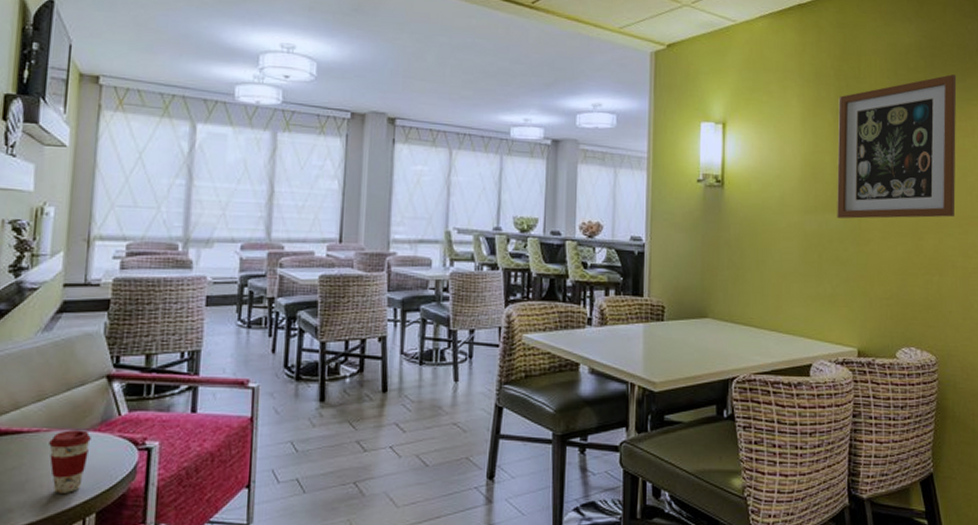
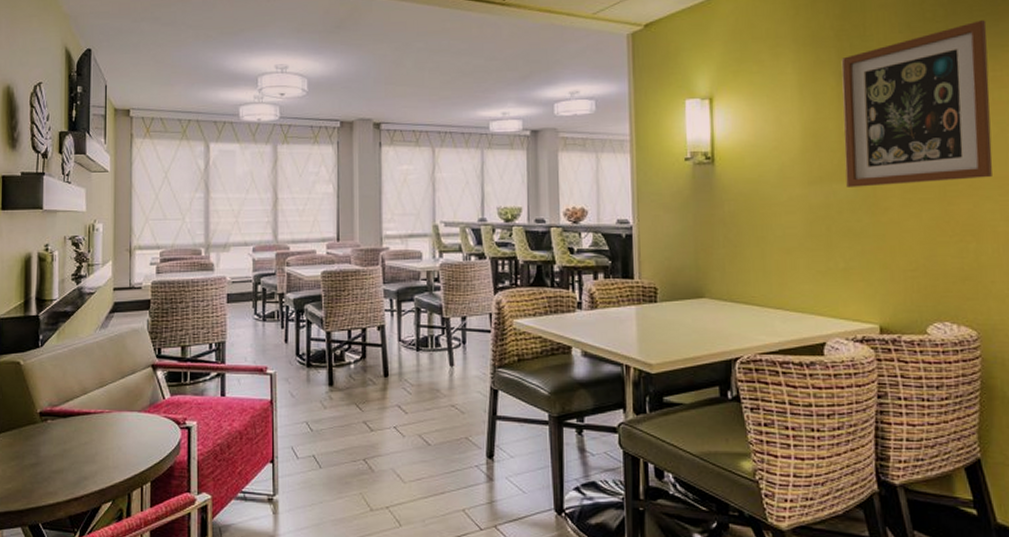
coffee cup: present [49,430,91,493] -> none [111,411,143,465]

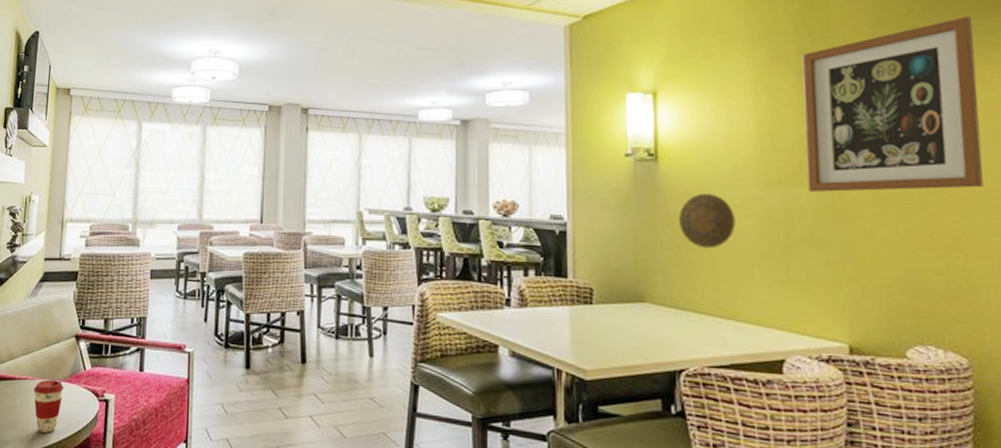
coffee cup: none [111,411,143,465] -> present [34,379,64,433]
decorative plate: none [734,193,783,245] -> present [679,194,736,249]

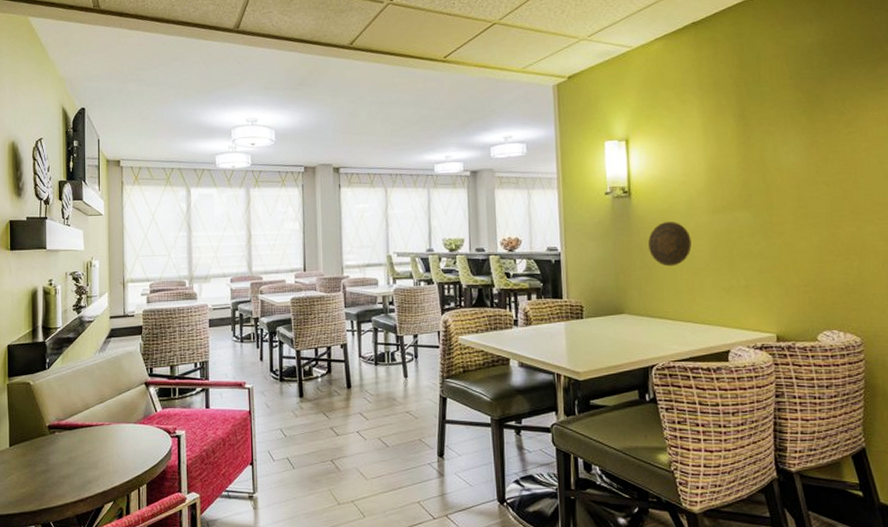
coffee cup: present [34,379,64,433] -> none [111,423,138,470]
wall art: present [801,17,984,192] -> none [740,67,873,215]

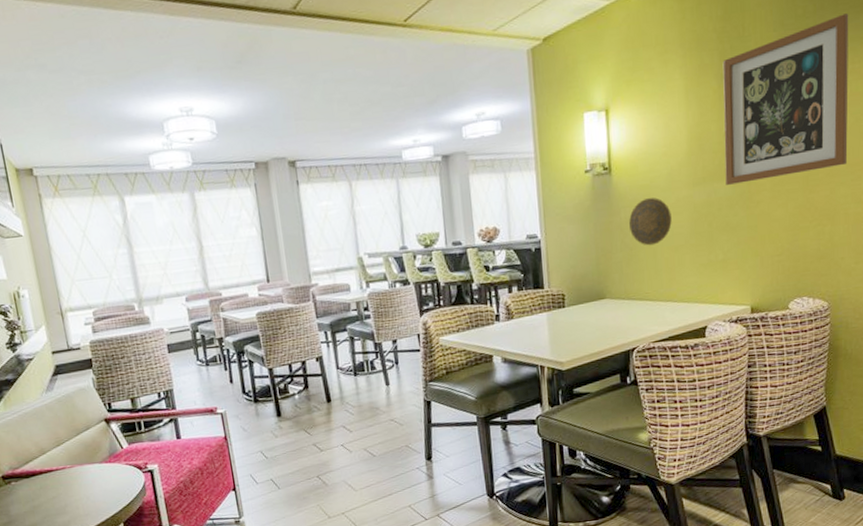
wall art: none [740,67,873,215] -> present [722,13,849,185]

